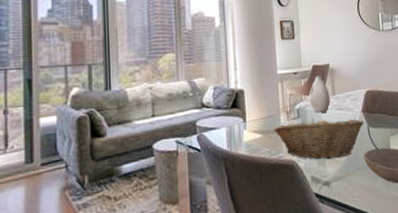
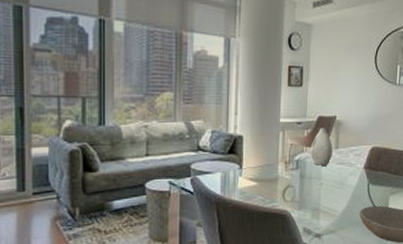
fruit basket: present [274,117,365,159] -> none [270,170,365,212]

